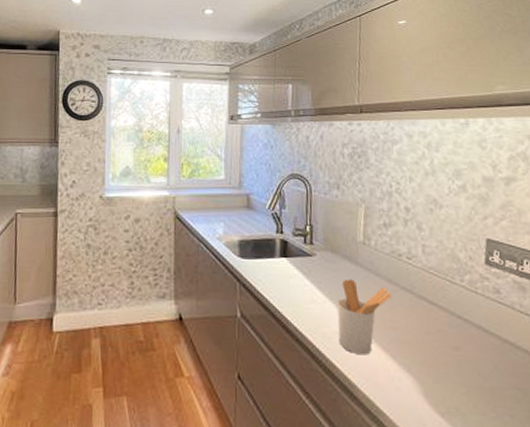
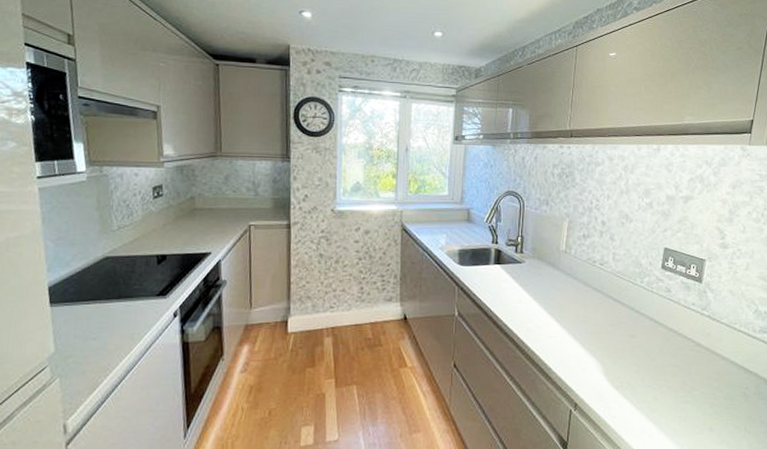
utensil holder: present [336,279,393,355] -> none [539,282,586,344]

